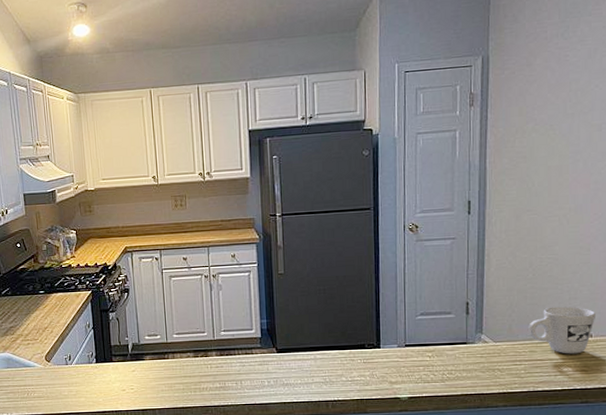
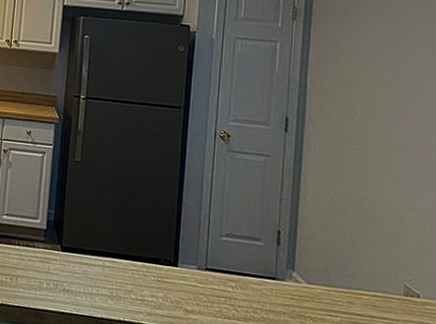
mug: present [529,306,595,354] -> none [347,252,423,316]

